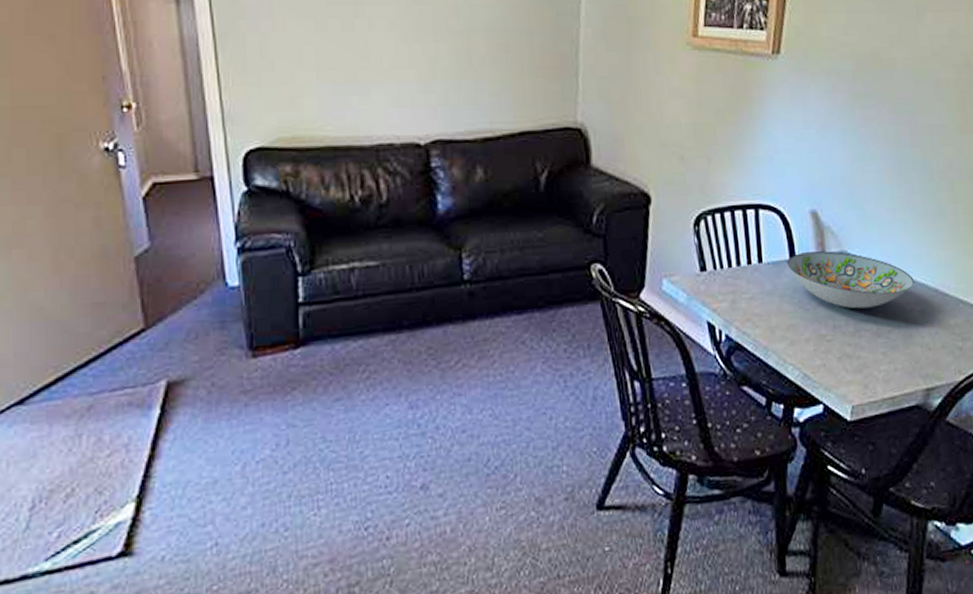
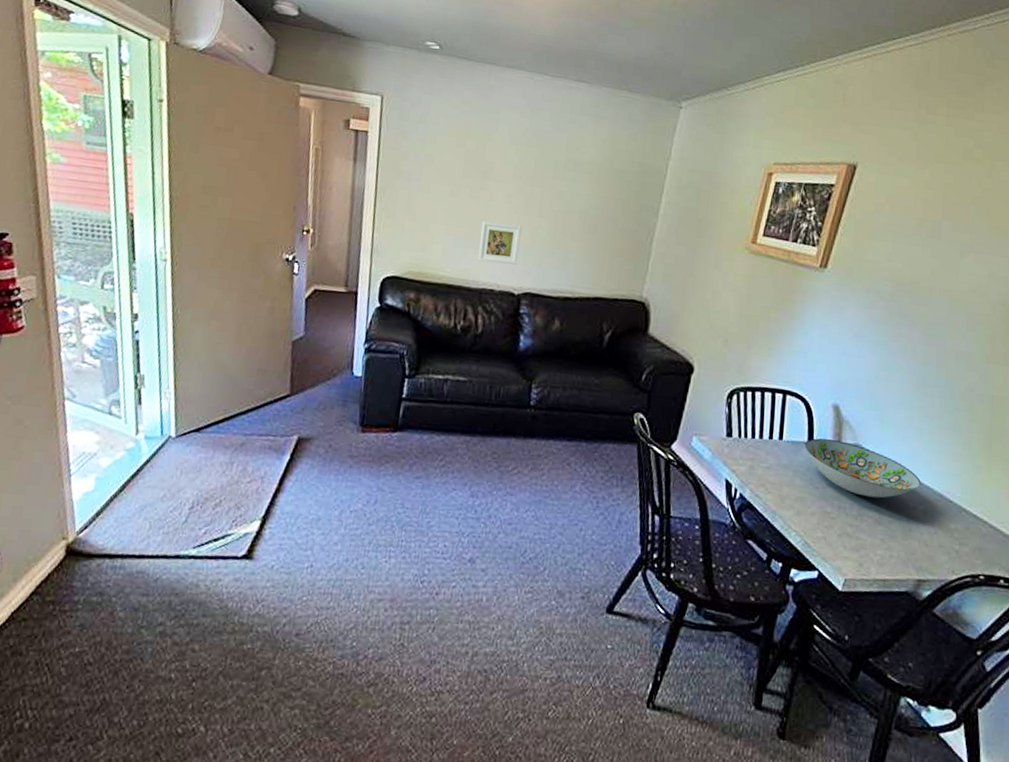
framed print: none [363,56,418,110] -> present [477,220,522,265]

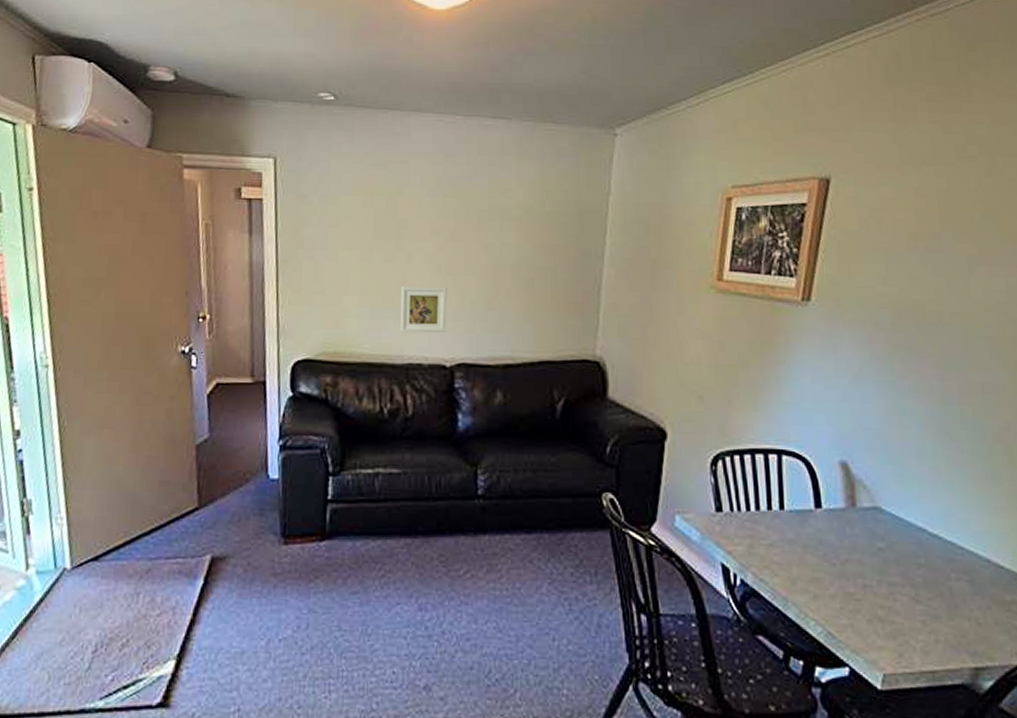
decorative bowl: present [804,438,921,498] -> none [811,504,961,571]

